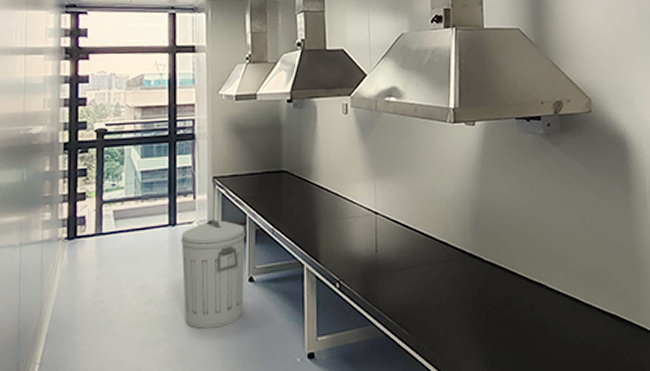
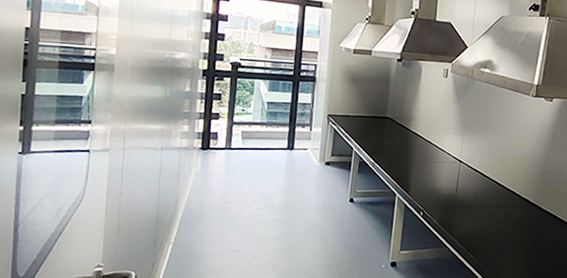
trash can: present [181,219,246,329] -> none [294,148,351,234]

